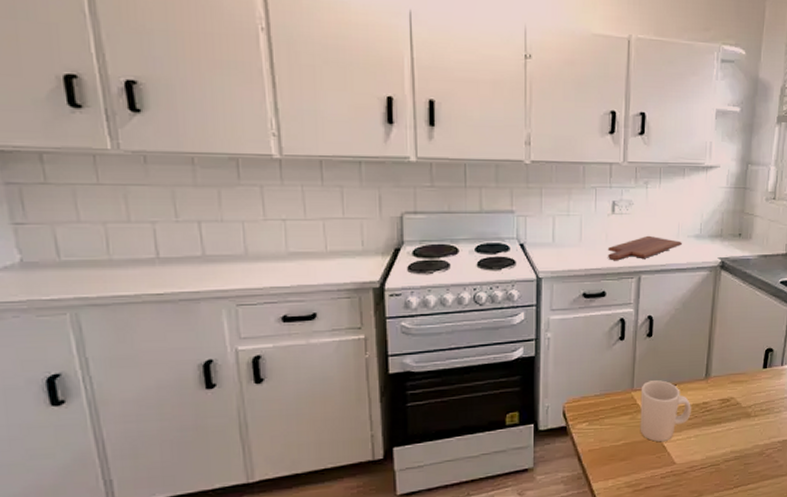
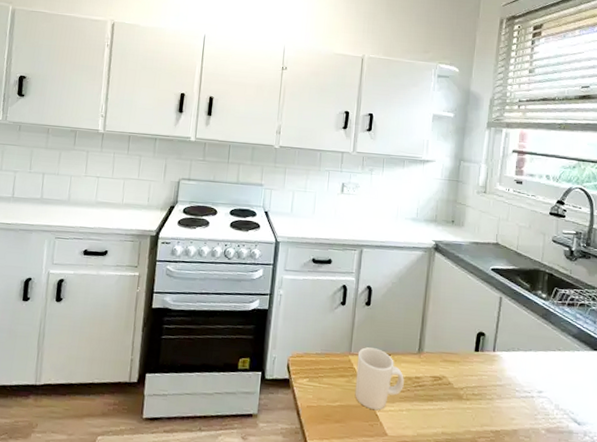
cutting board: present [608,235,682,261] -> none [336,214,400,234]

